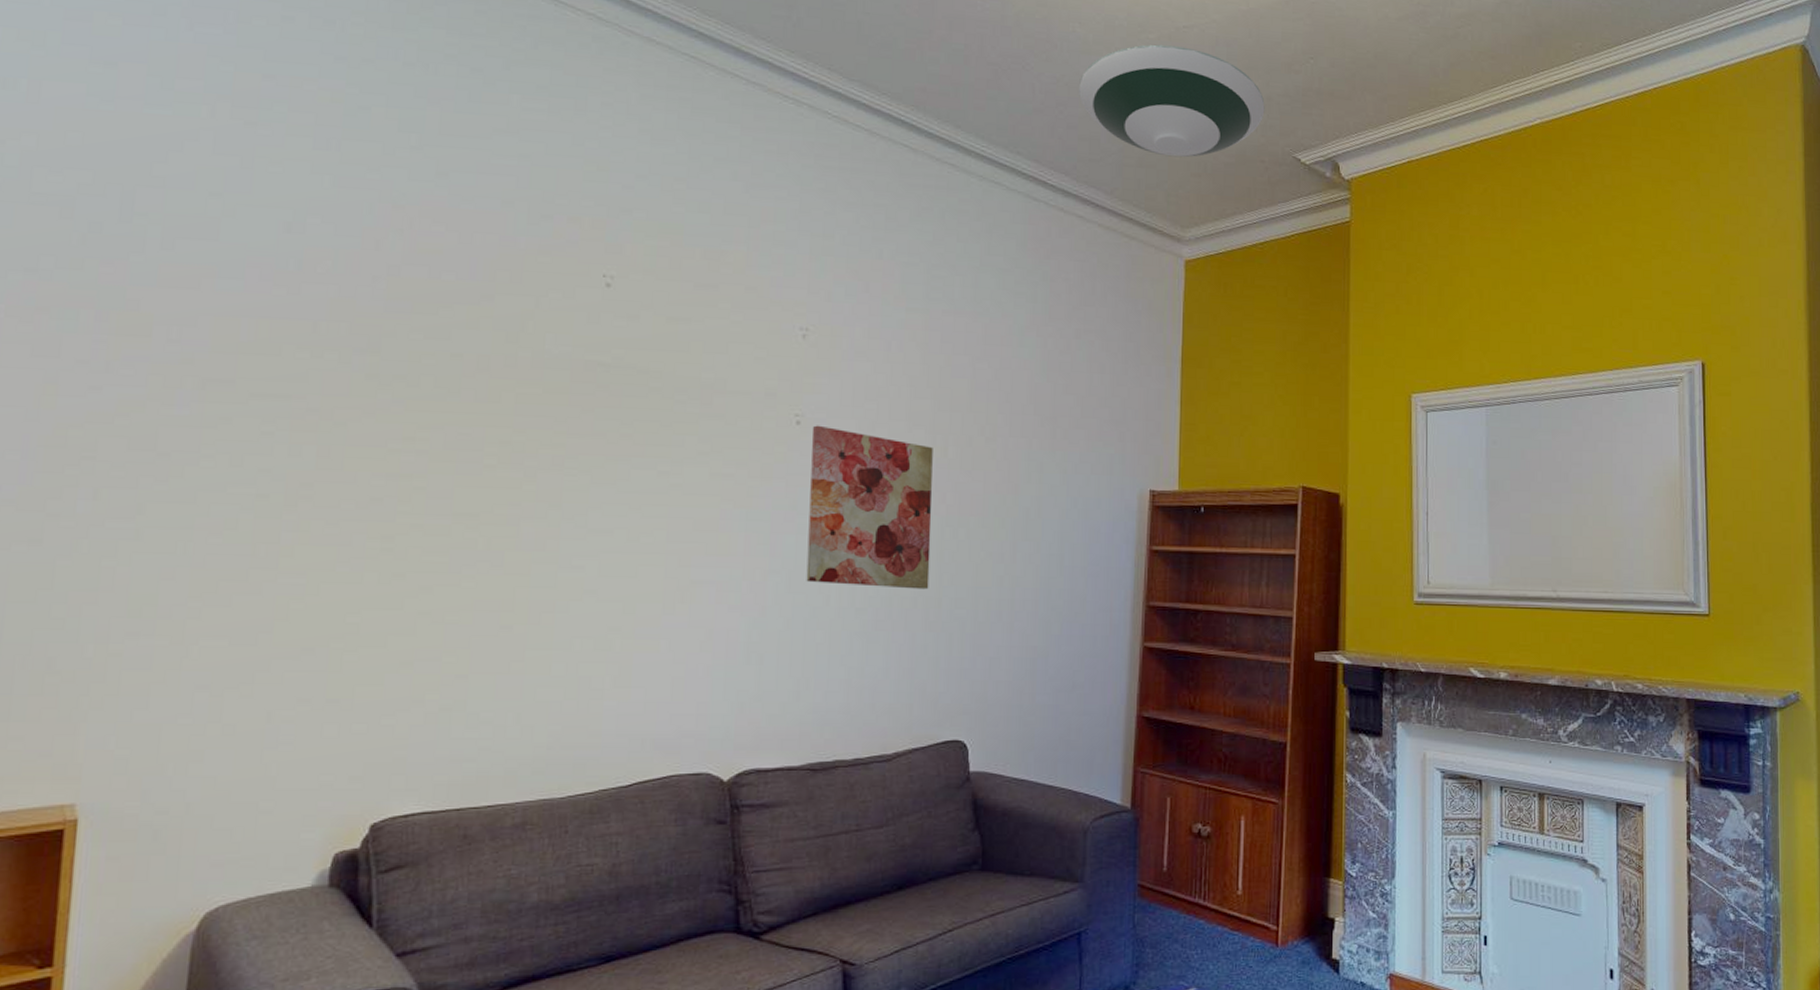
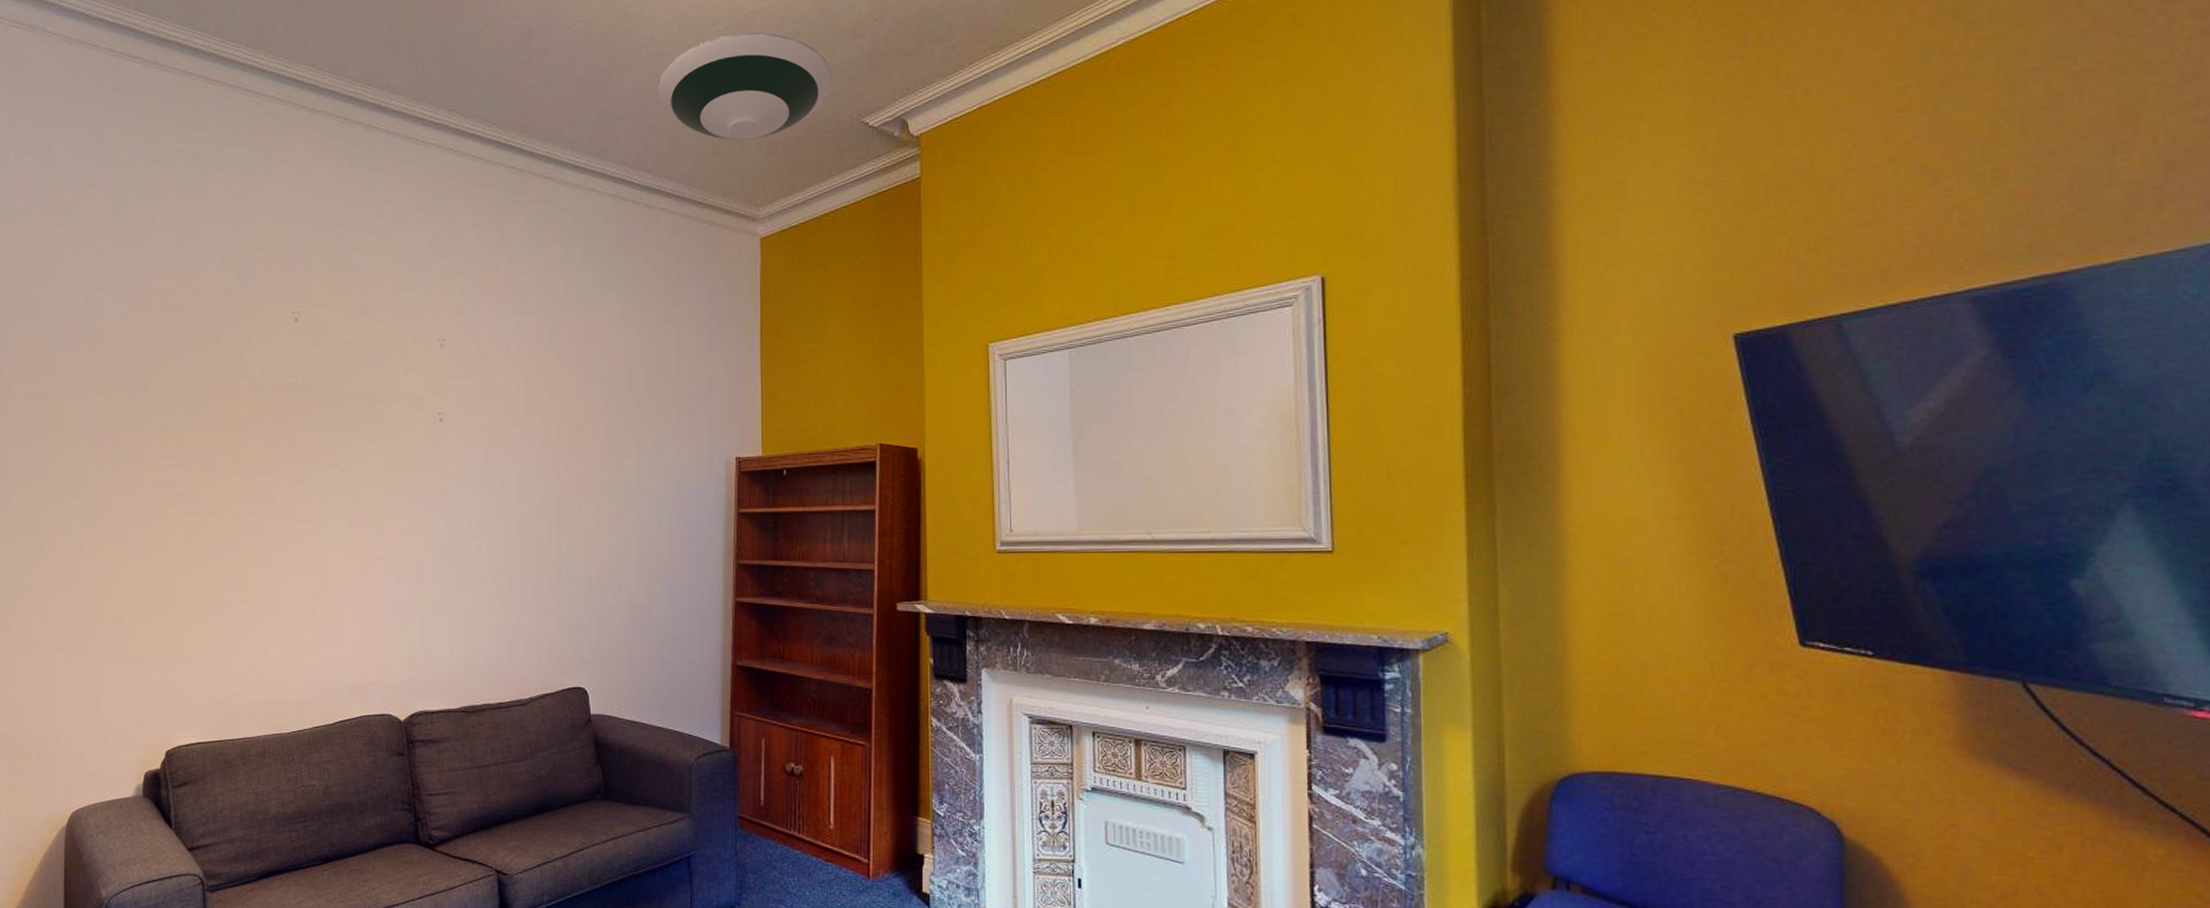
wall art: present [806,425,933,590] -> none [451,421,550,557]

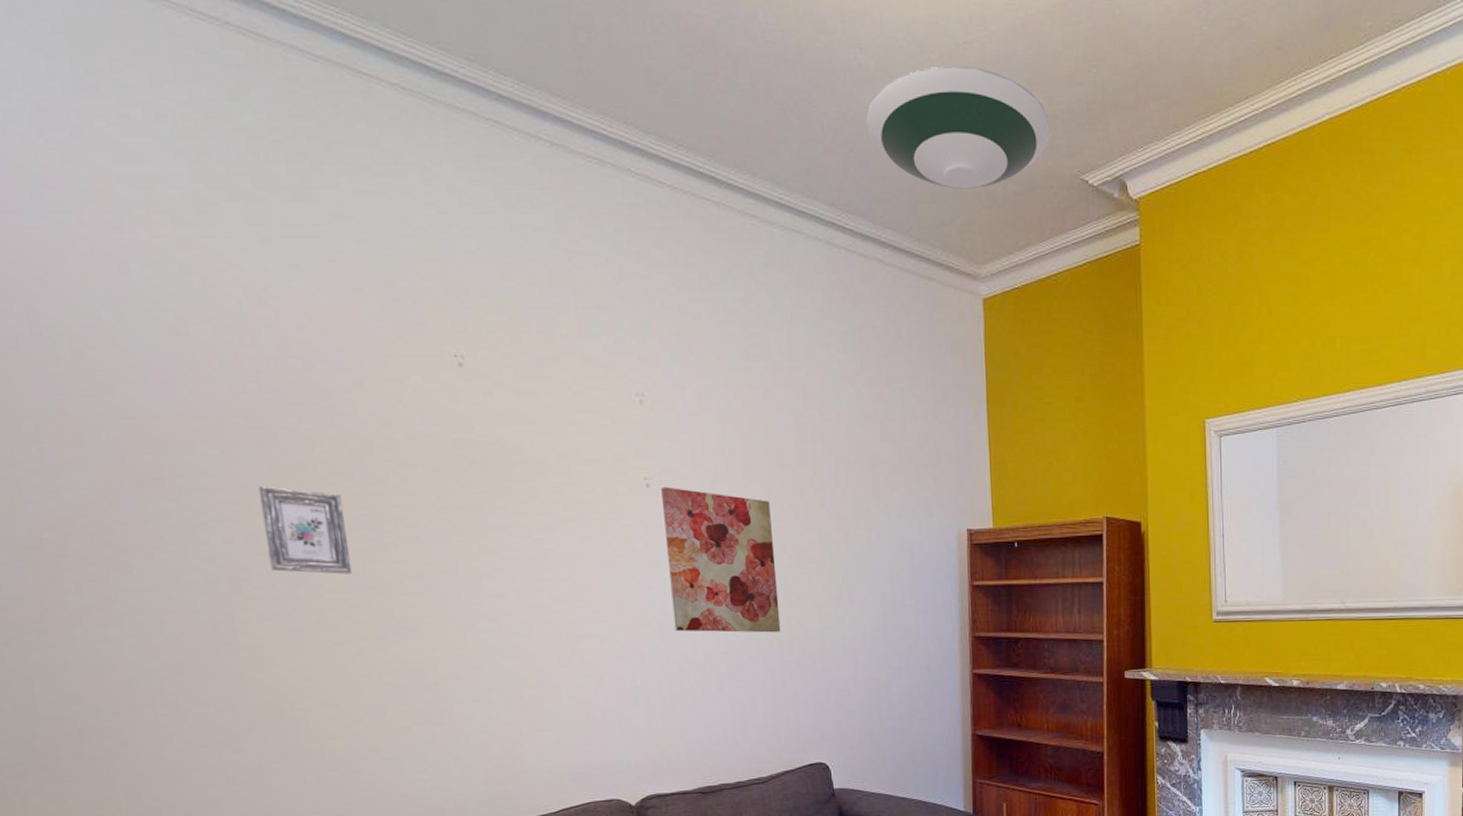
picture frame: none [129,426,191,501] -> present [258,486,353,575]
wall art: none [451,421,550,557] -> present [660,486,781,633]

